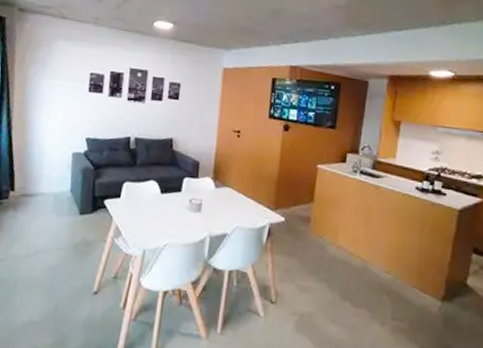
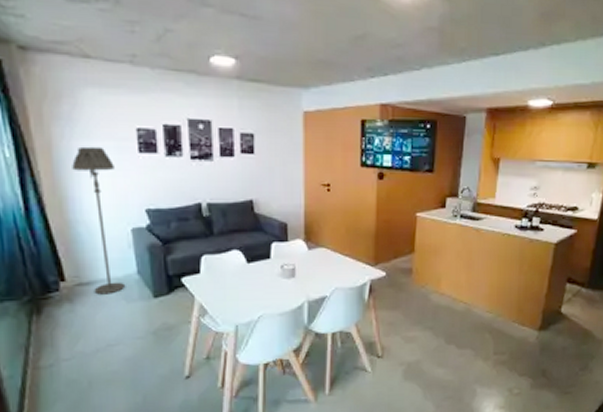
floor lamp: none [34,84,69,207] -> present [72,146,124,295]

